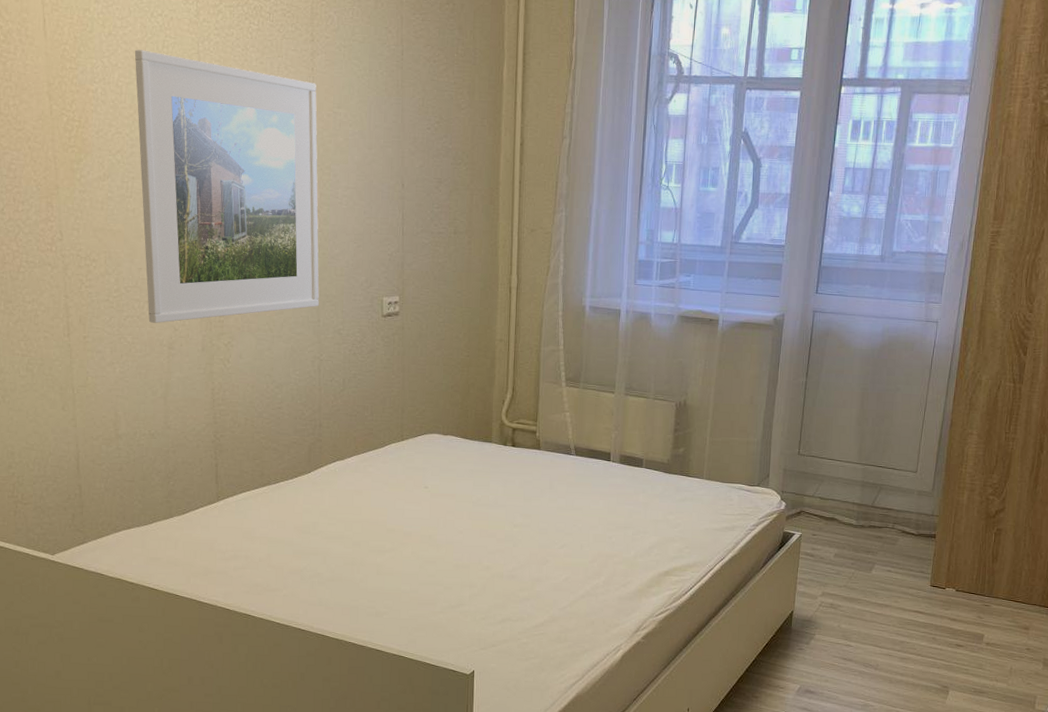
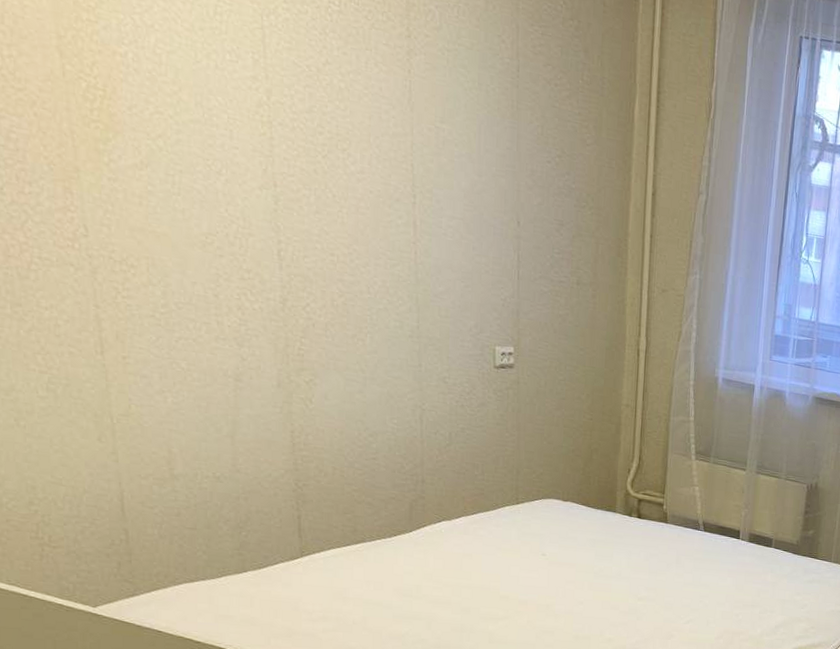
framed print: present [134,49,319,323] -> none [176,10,420,350]

